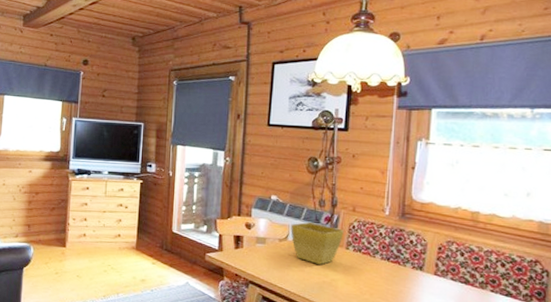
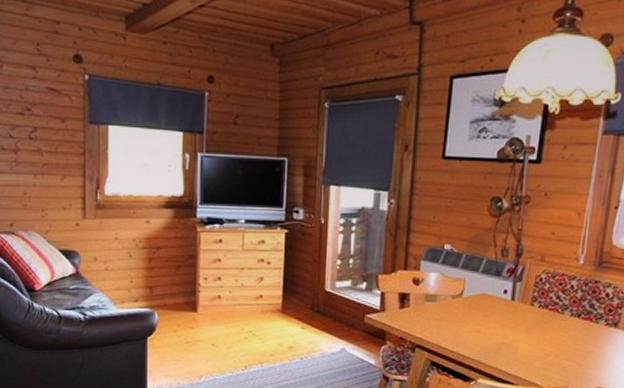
flower pot: present [291,222,344,265] -> none [466,275,529,324]

